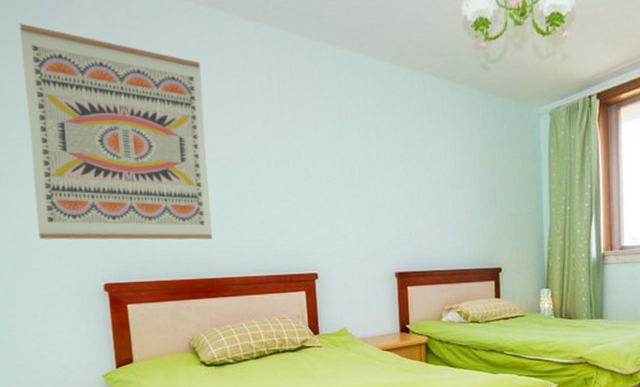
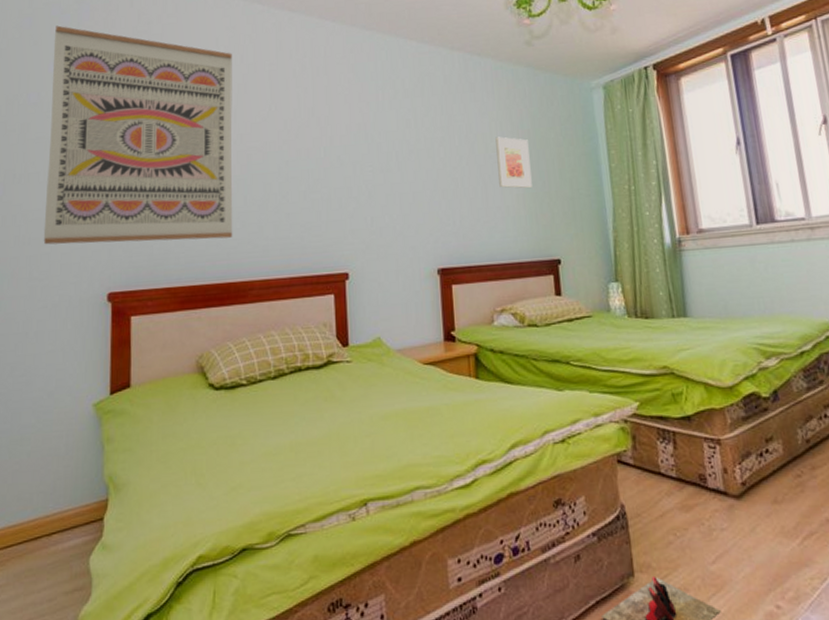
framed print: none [449,156,480,205] -> present [495,136,532,189]

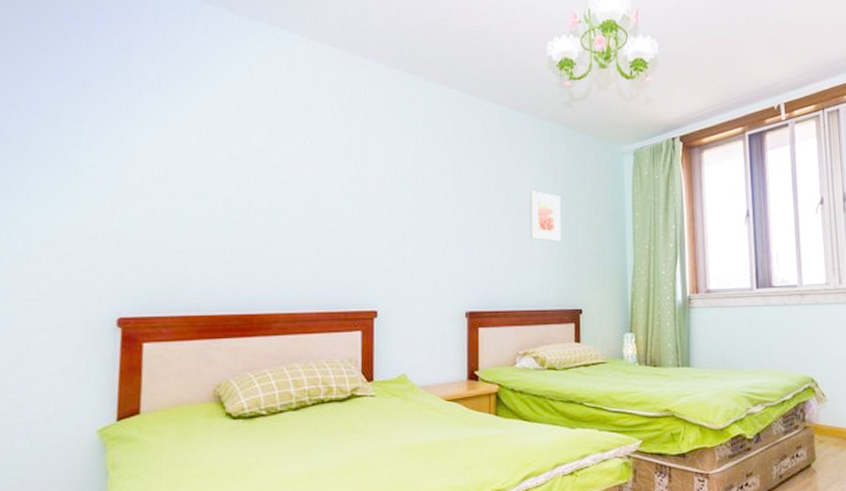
wall art: present [43,25,233,245] -> none [44,31,266,270]

